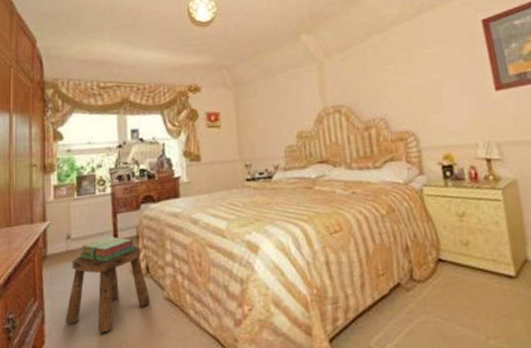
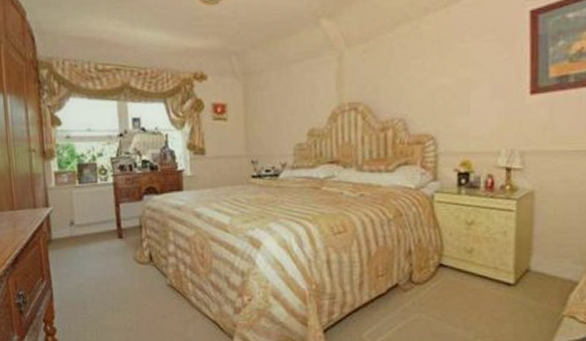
stool: present [65,246,151,333] -> none [72,236,154,312]
stack of books: present [79,236,136,263] -> none [83,224,139,249]

